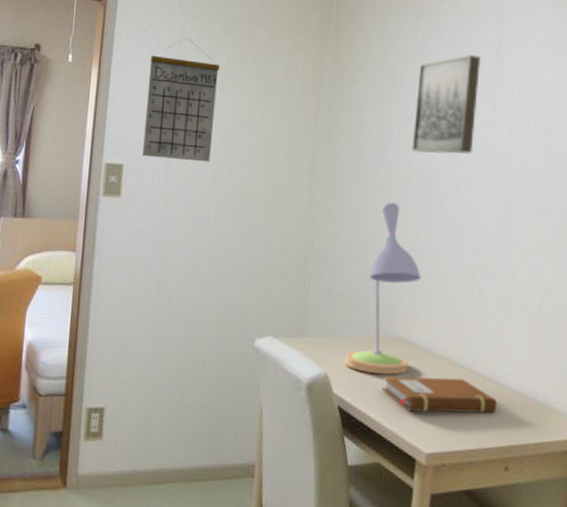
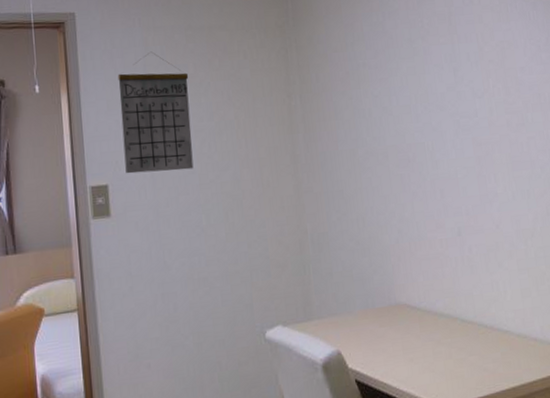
desk lamp: present [344,202,421,375] -> none [354,178,415,344]
notebook: present [381,376,497,414] -> none [393,331,502,372]
wall art: present [412,54,480,154] -> none [378,28,442,128]

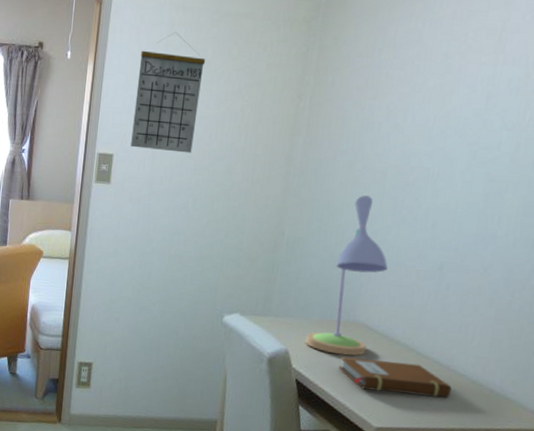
desk lamp: none [354,178,415,344] -> present [305,195,388,356]
notebook: none [393,331,502,372] -> present [338,356,452,399]

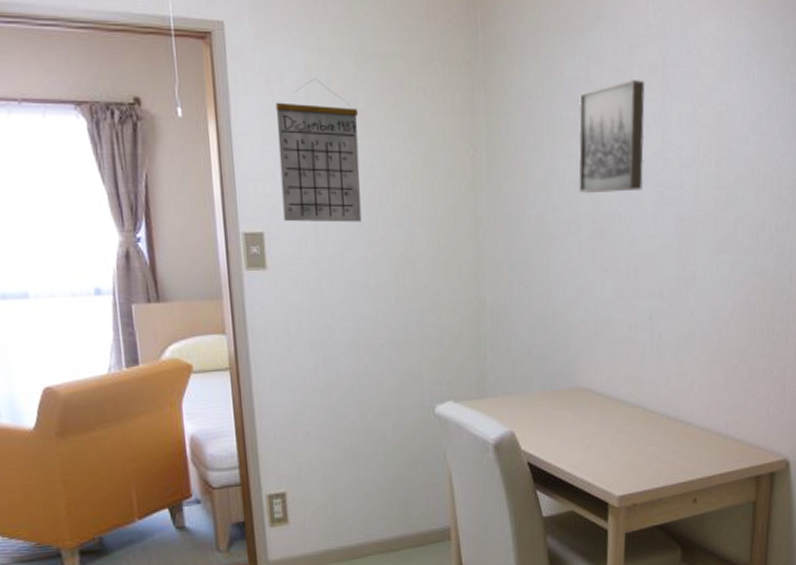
desk lamp: present [305,195,388,356] -> none [529,250,599,427]
notebook: present [338,356,452,399] -> none [569,421,683,459]
wall art: none [391,42,478,148] -> present [578,78,645,194]

